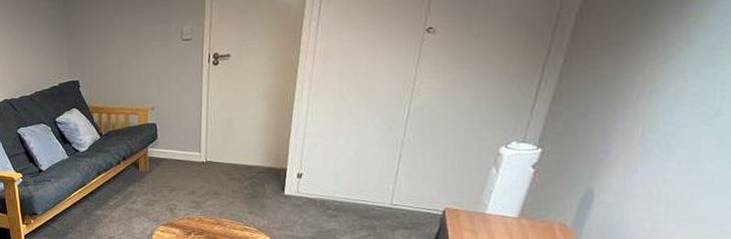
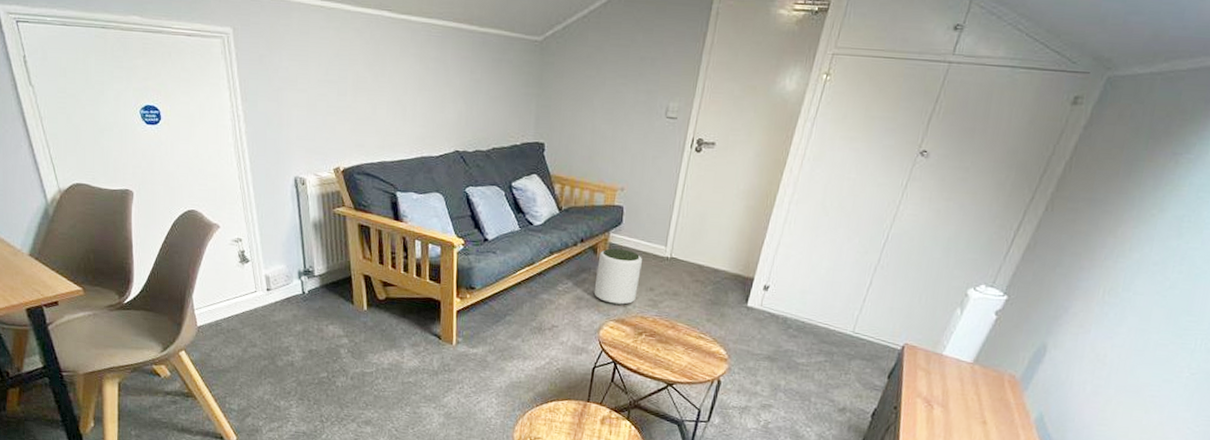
plant pot: none [141,160,181,210] -> present [594,248,642,305]

